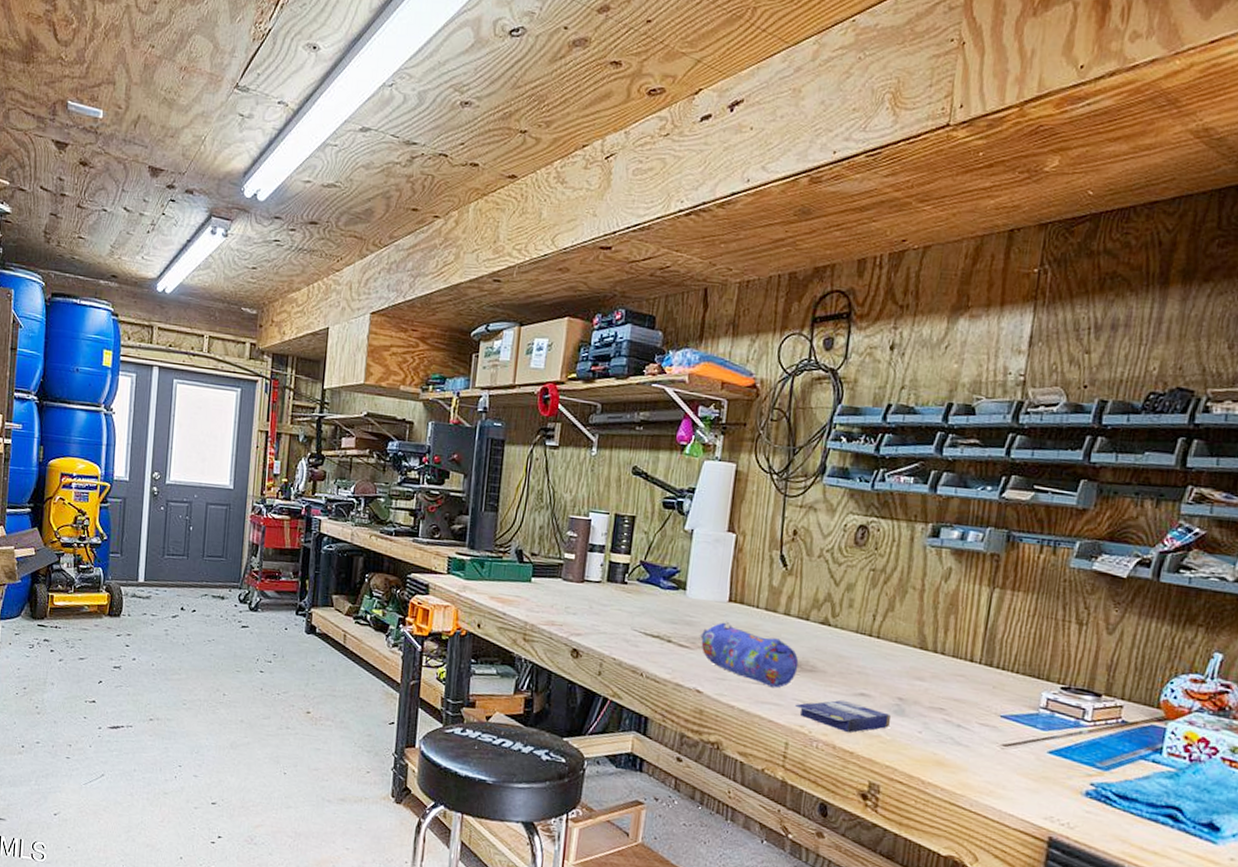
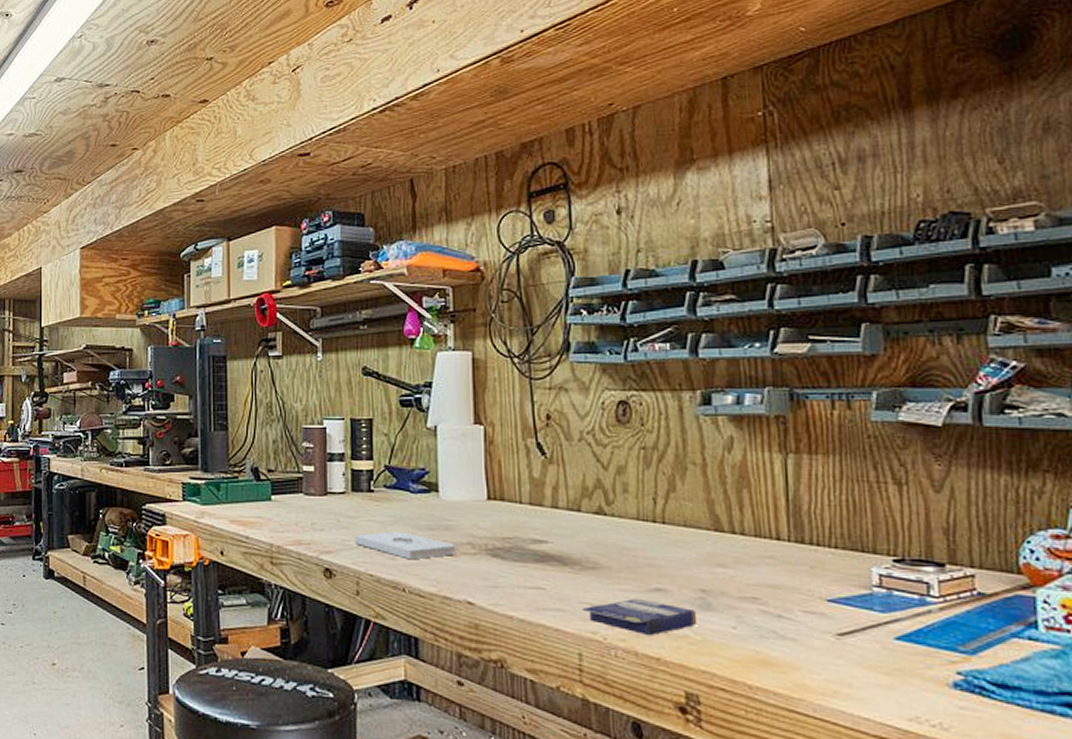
notepad: none [602,621,694,649] -> present [353,531,456,560]
pencil case: present [699,621,799,688] -> none [461,521,578,592]

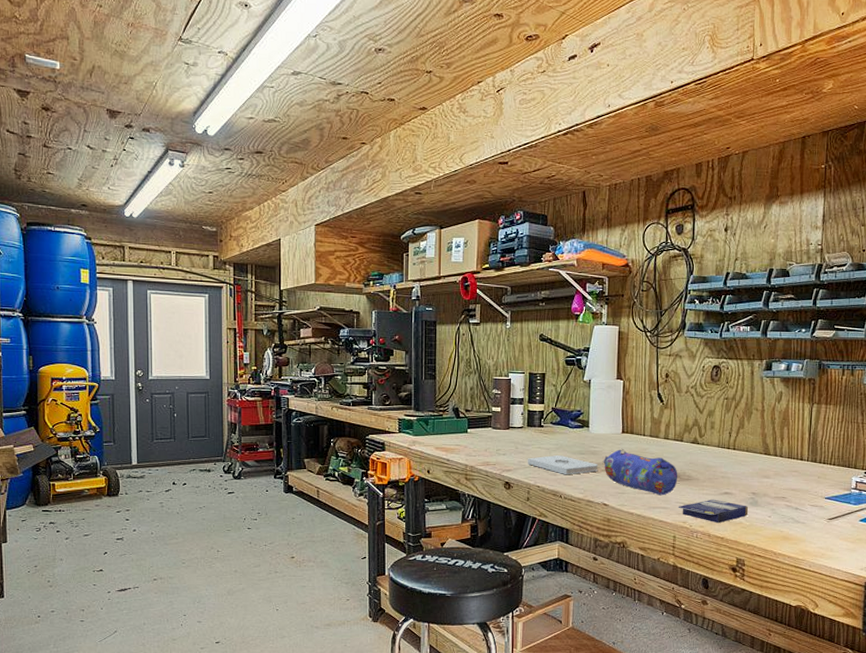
pencil case: none [461,521,578,592] -> present [602,448,678,496]

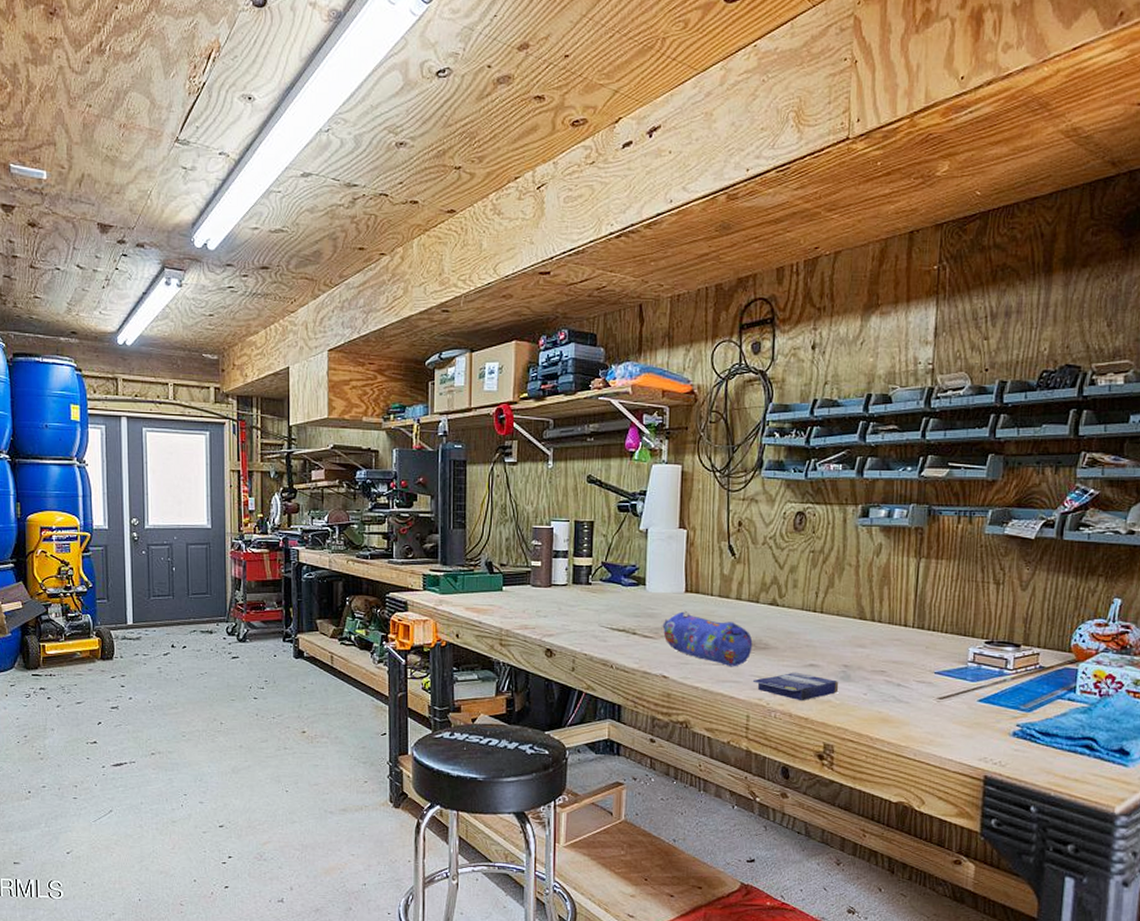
notepad: present [527,455,599,475] -> none [572,618,657,642]

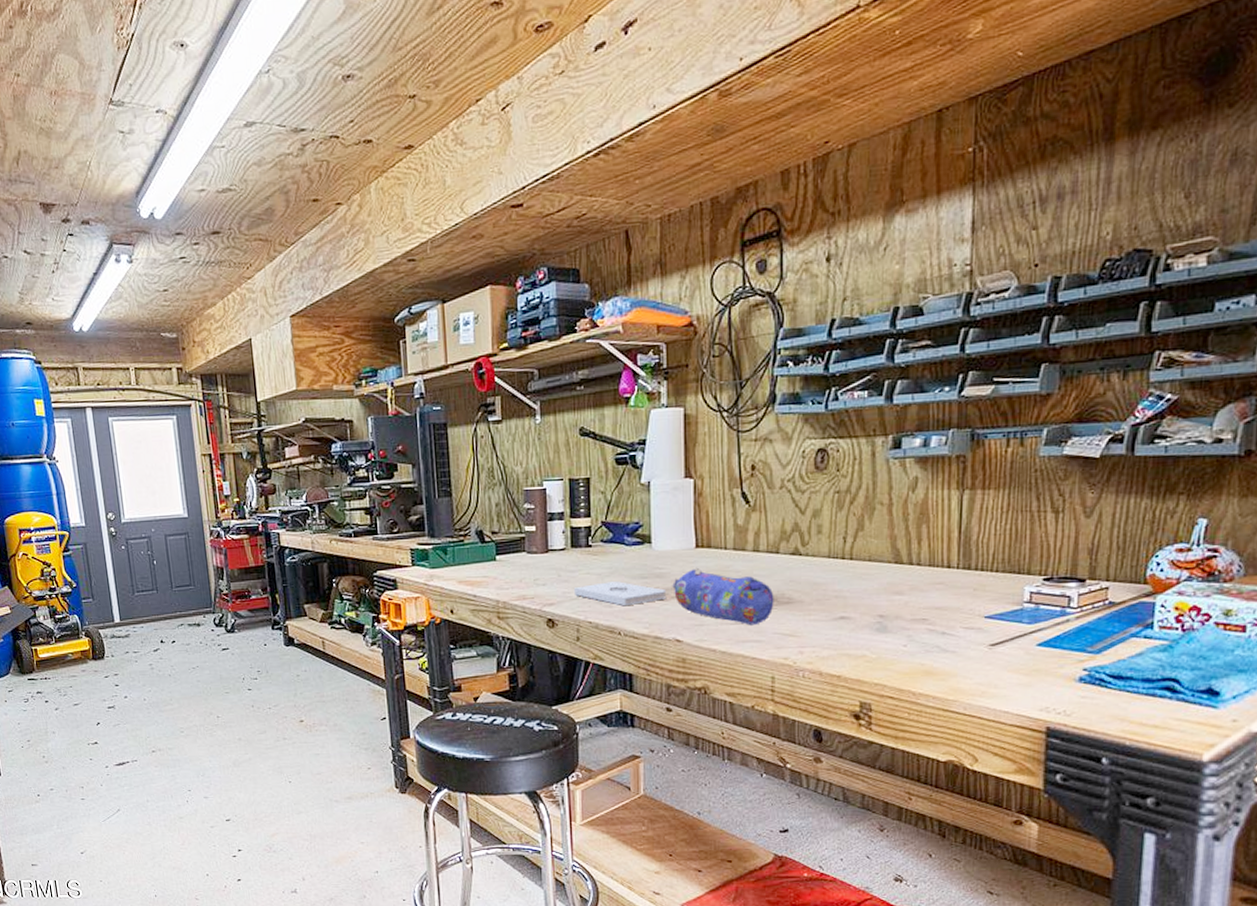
notepad: none [572,618,657,642] -> present [573,581,667,606]
small box: present [752,672,839,701] -> none [776,626,875,658]

